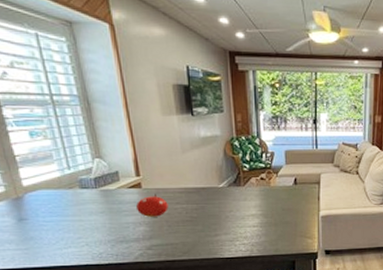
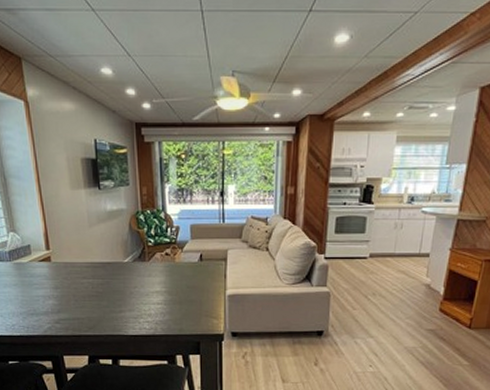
fruit: present [135,193,168,217] -> none [45,267,76,291]

